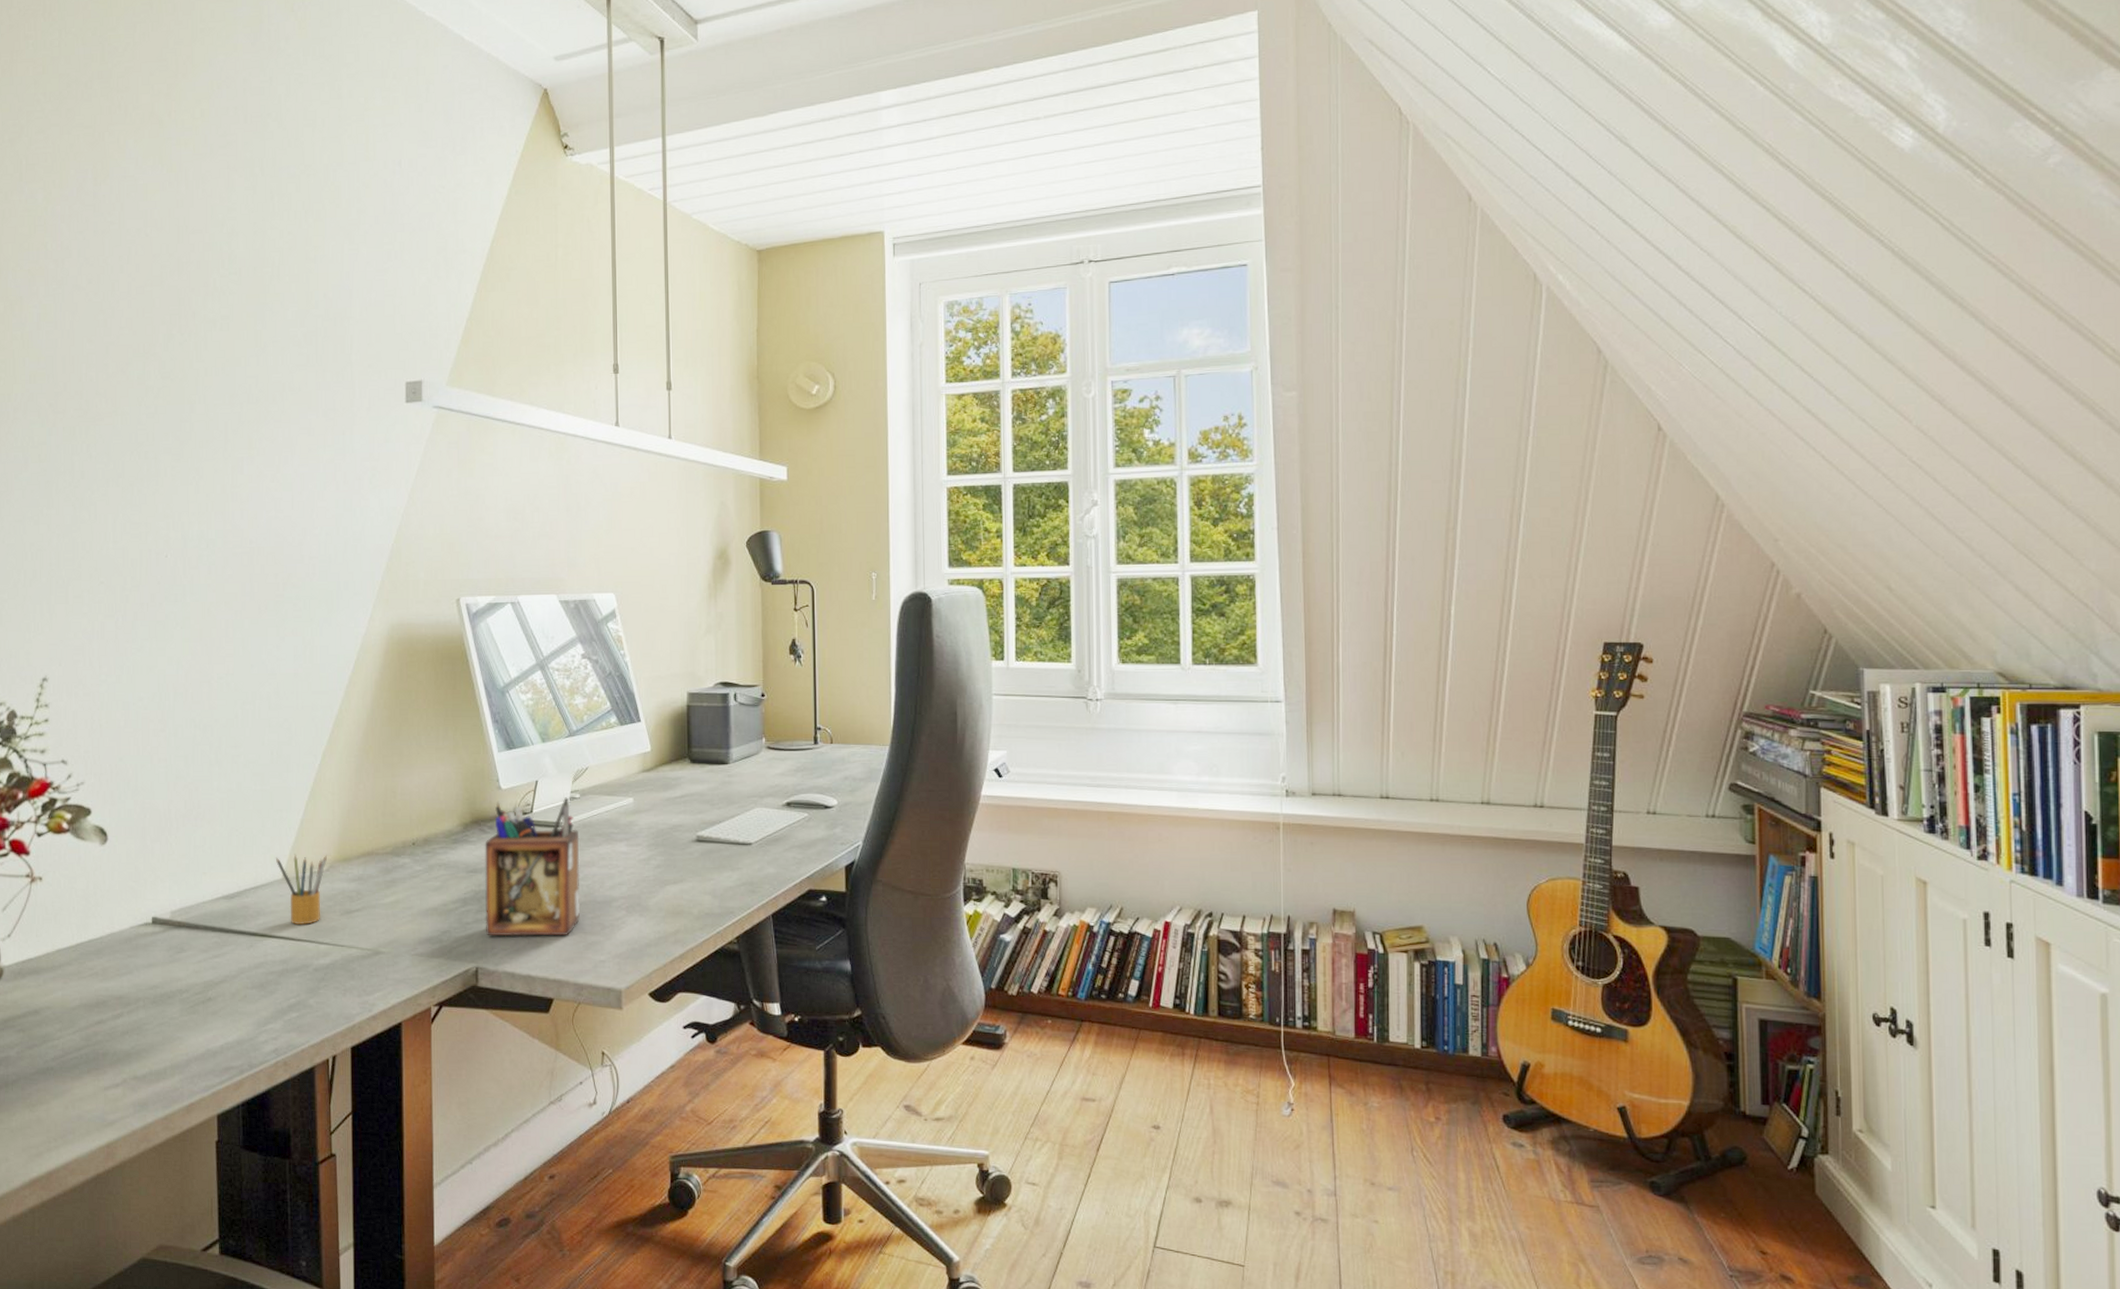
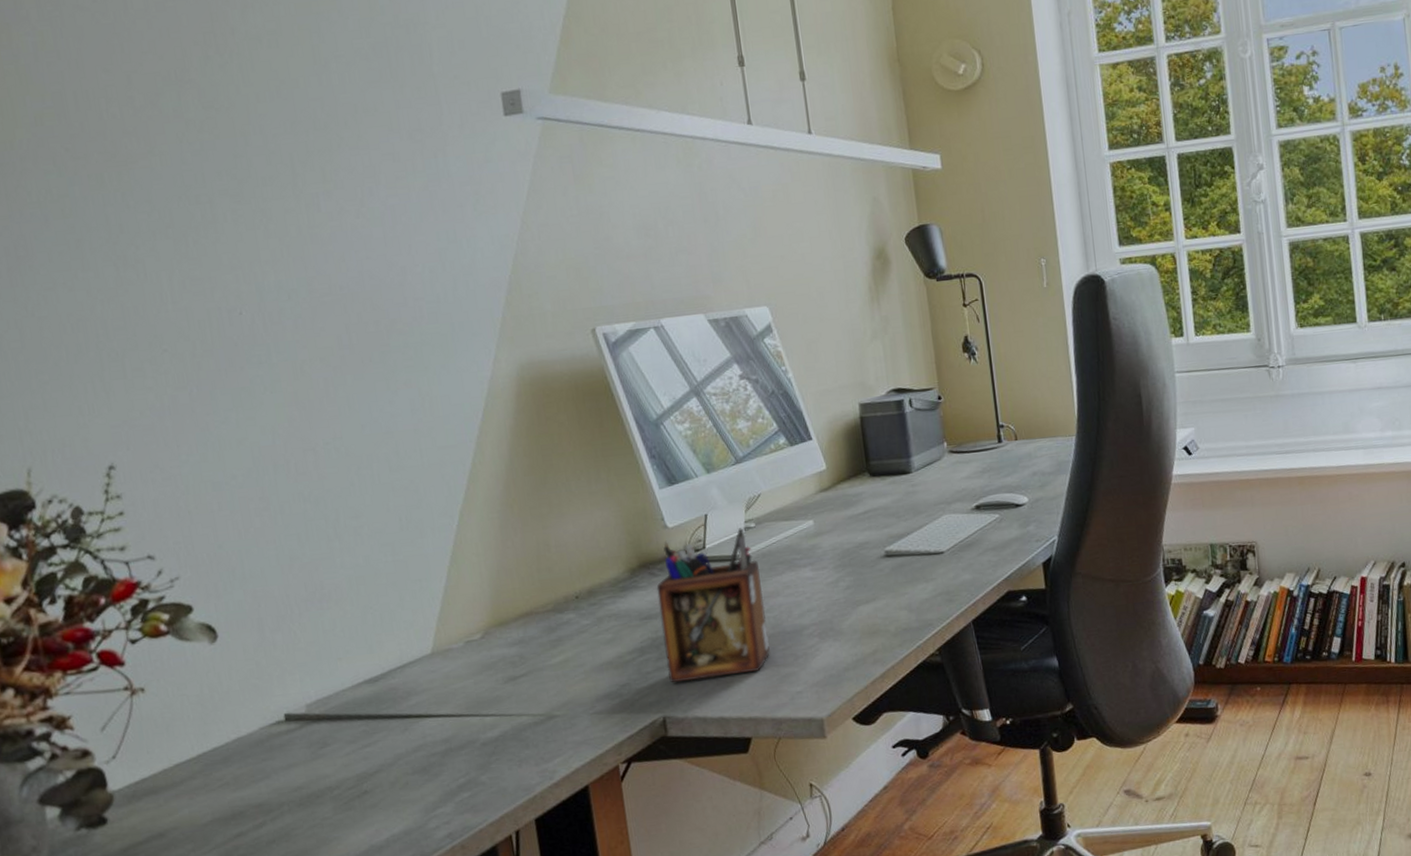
pencil box: present [276,854,327,926] -> none [421,622,482,700]

